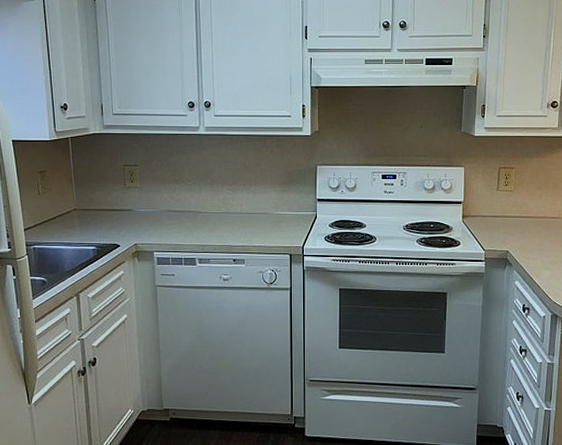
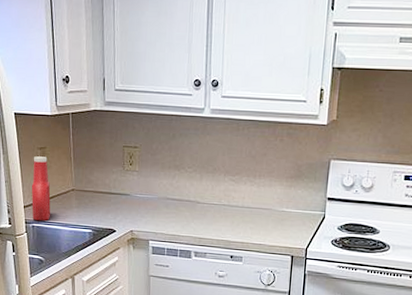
ketchup bottle: none [31,180,52,242] -> present [31,156,51,221]

